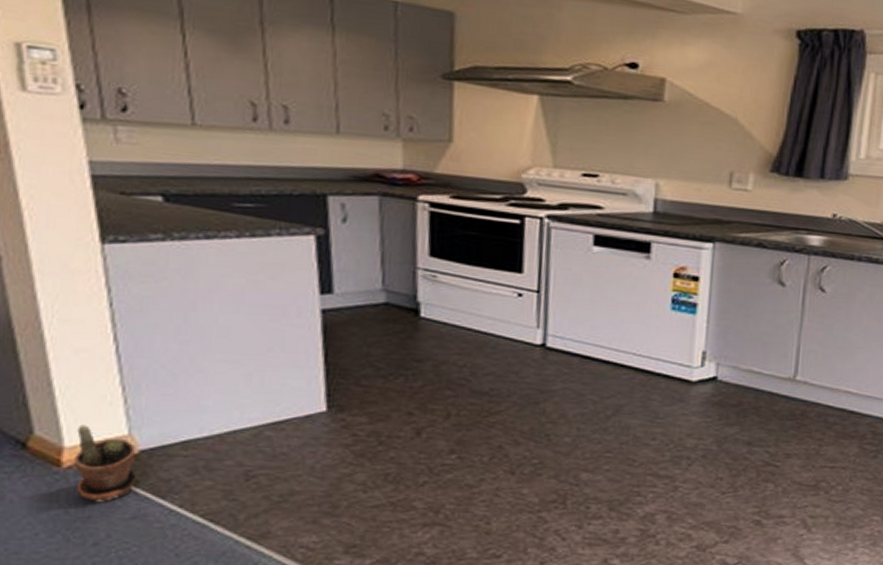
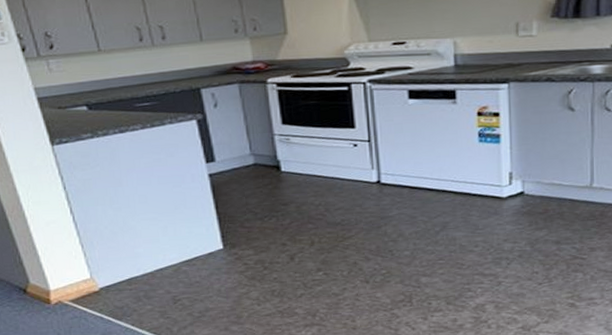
potted plant: present [74,424,136,503] -> none [57,273,101,327]

